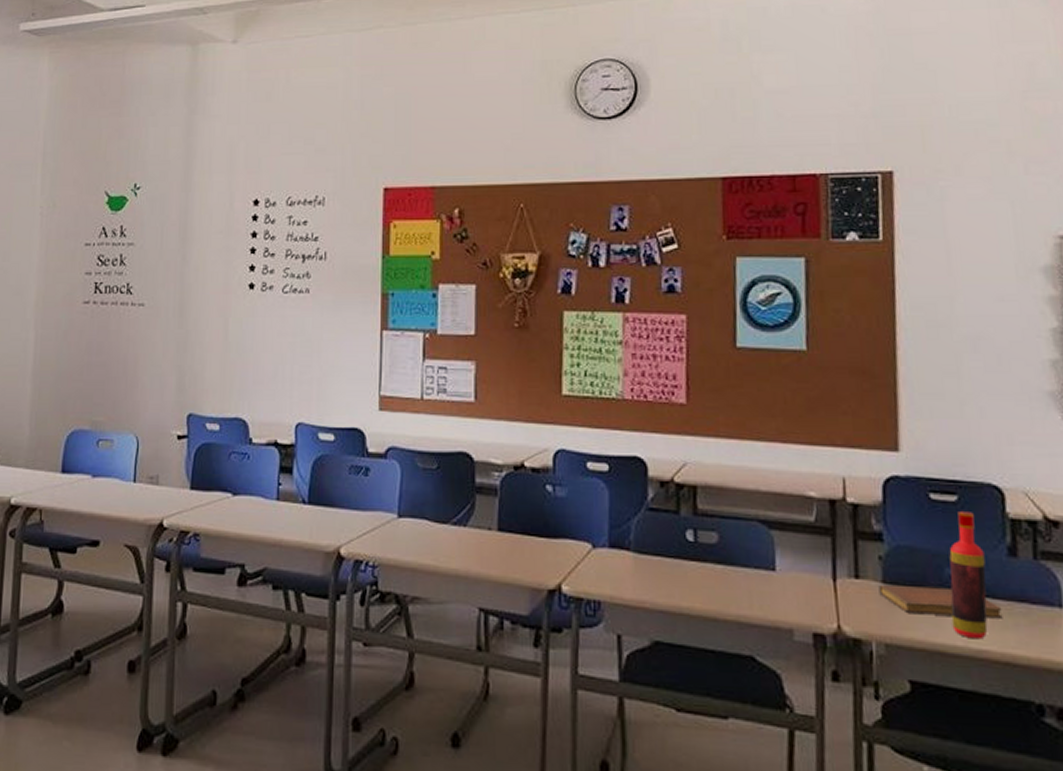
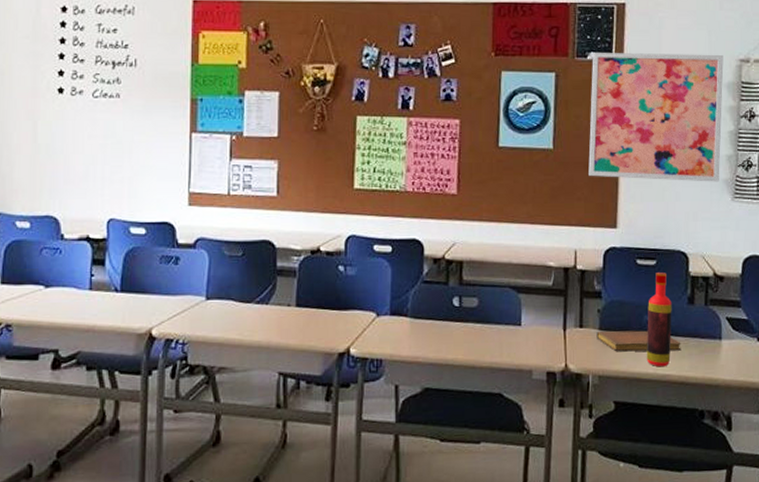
wall art: none [852,230,1042,395] -> present [588,53,724,182]

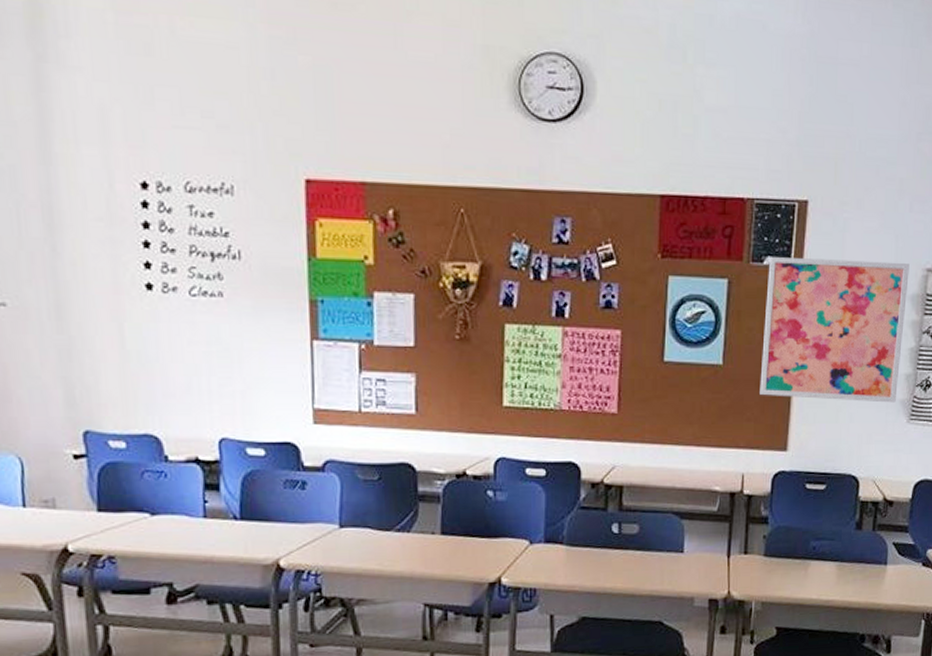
notebook: present [596,330,681,352] -> none [761,556,846,578]
bottle: present [646,271,672,367] -> none [810,496,840,593]

